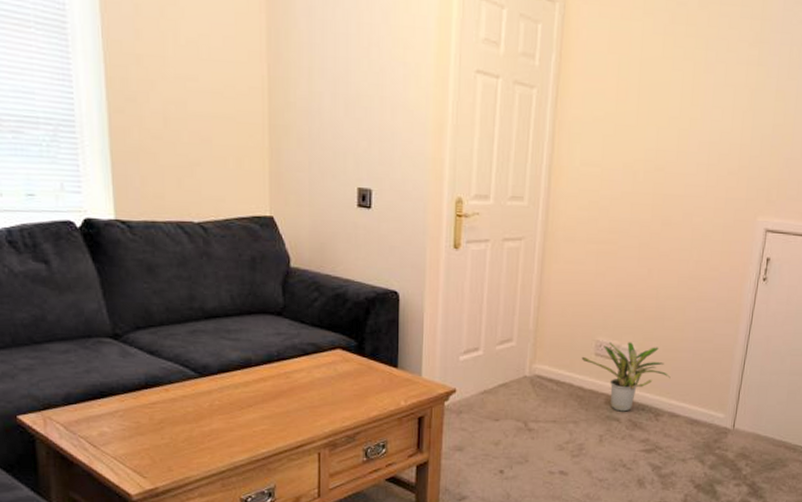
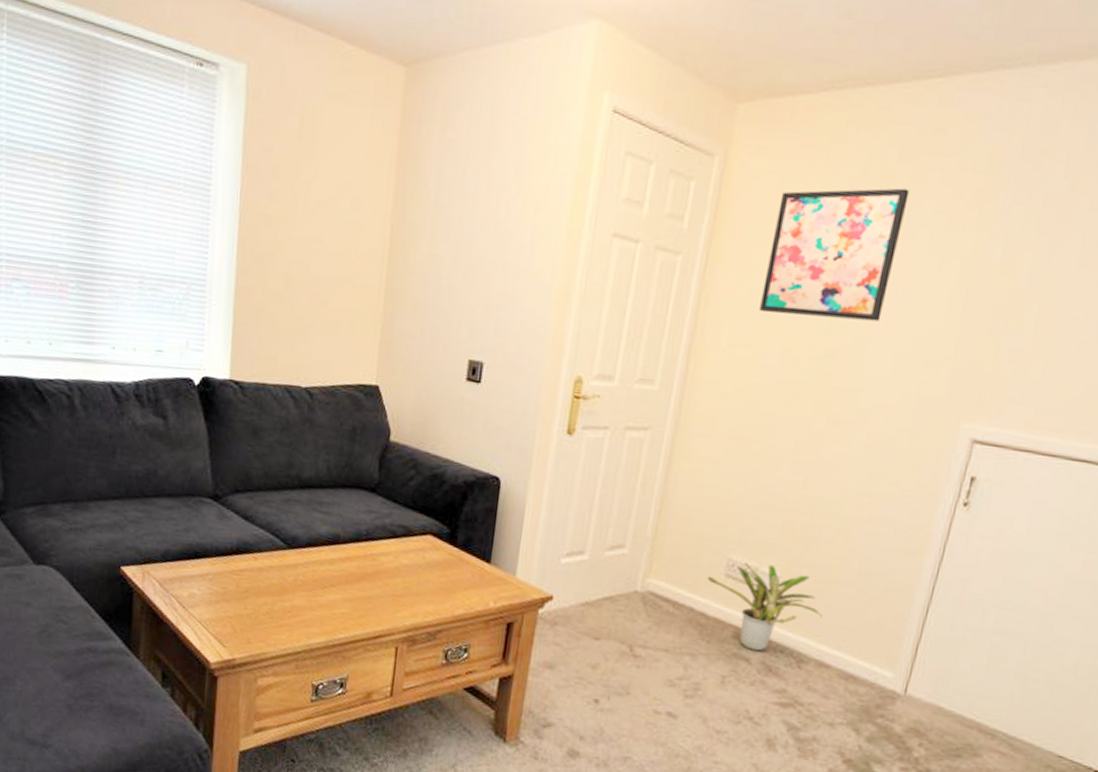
wall art: none [603,31,708,140] -> present [760,188,910,322]

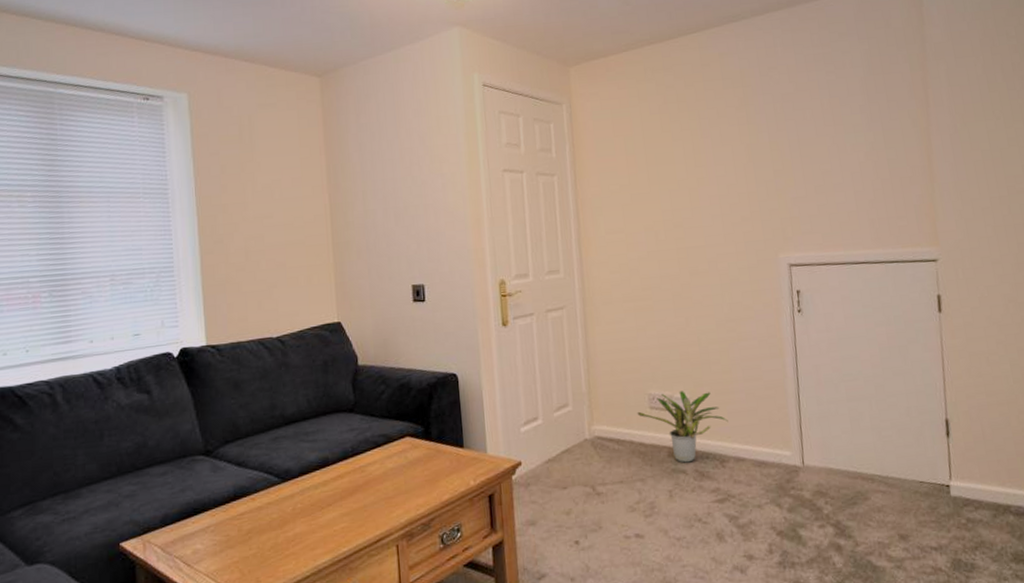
wall art: present [760,188,910,322] -> none [615,105,705,205]

